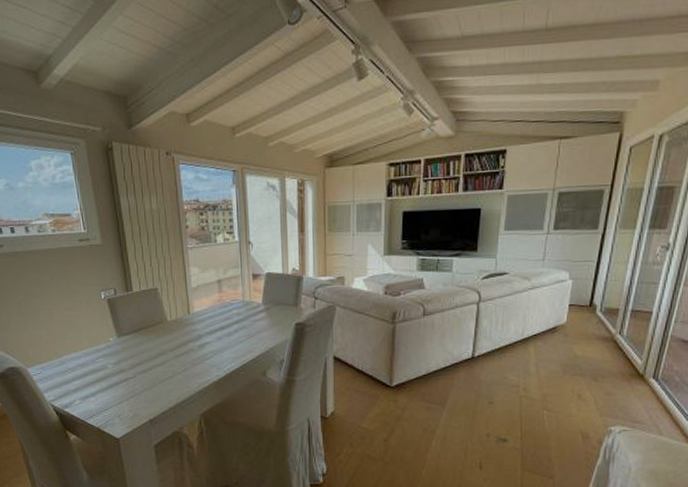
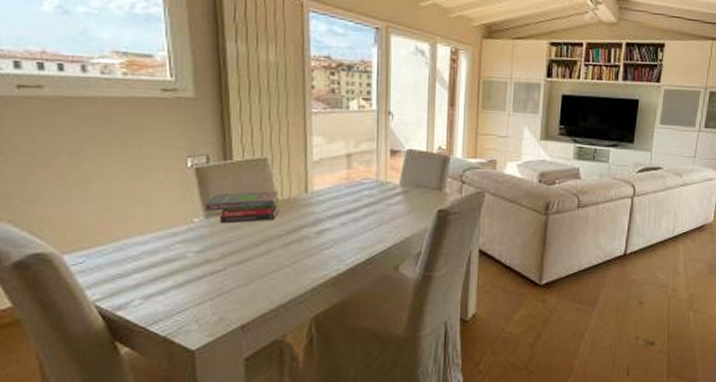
books: none [116,314,170,342] -> present [205,191,279,224]

